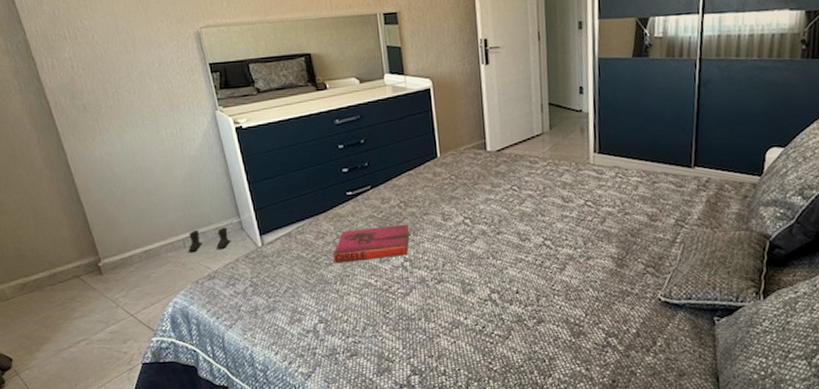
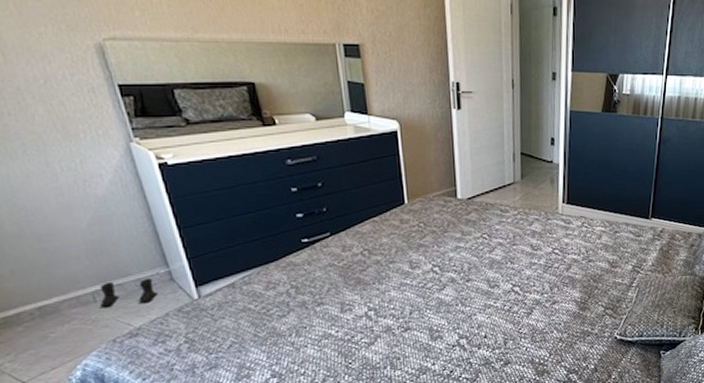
hardback book: present [333,224,410,264] -> none [287,272,375,315]

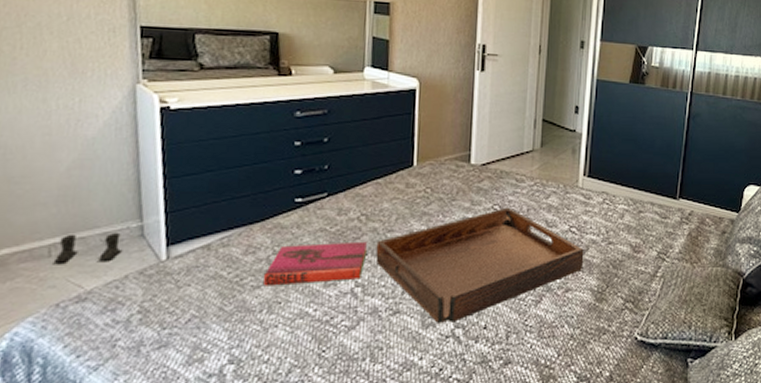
hardback book: none [287,272,375,315] -> present [264,241,368,286]
serving tray: none [381,235,567,336] -> present [375,207,584,323]

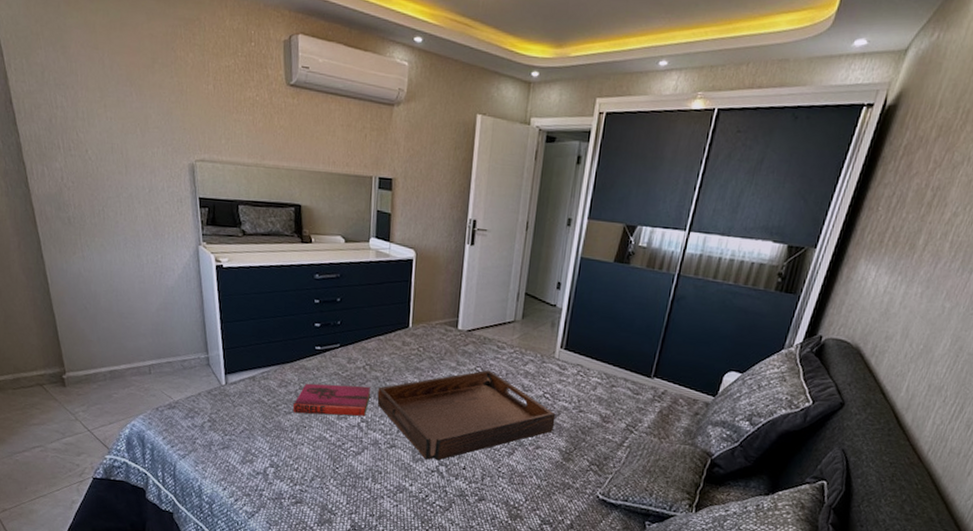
boots: present [53,233,123,265] -> none [152,358,196,382]

